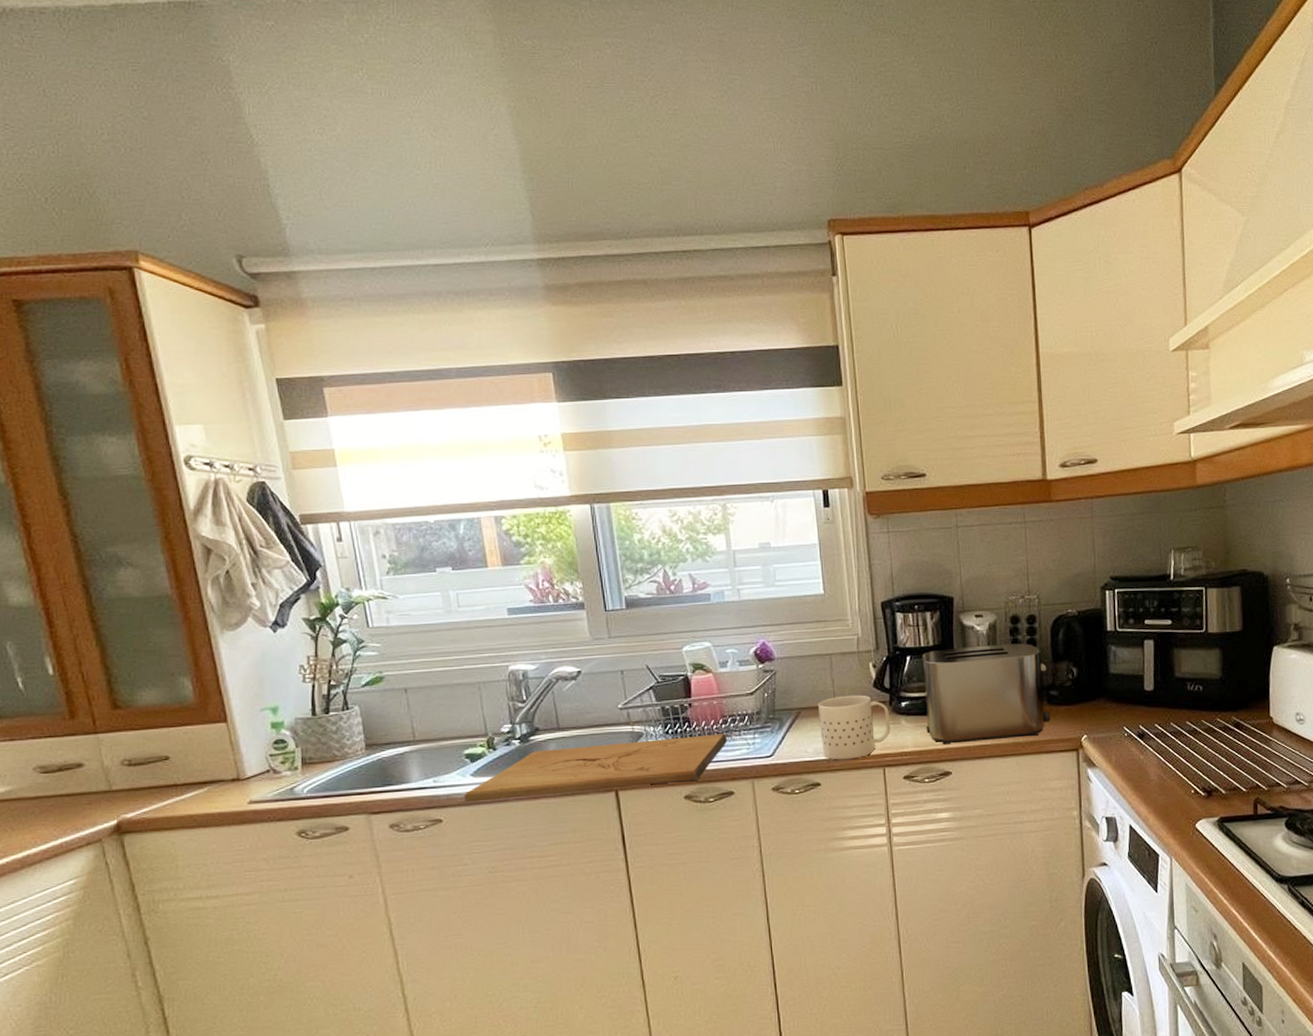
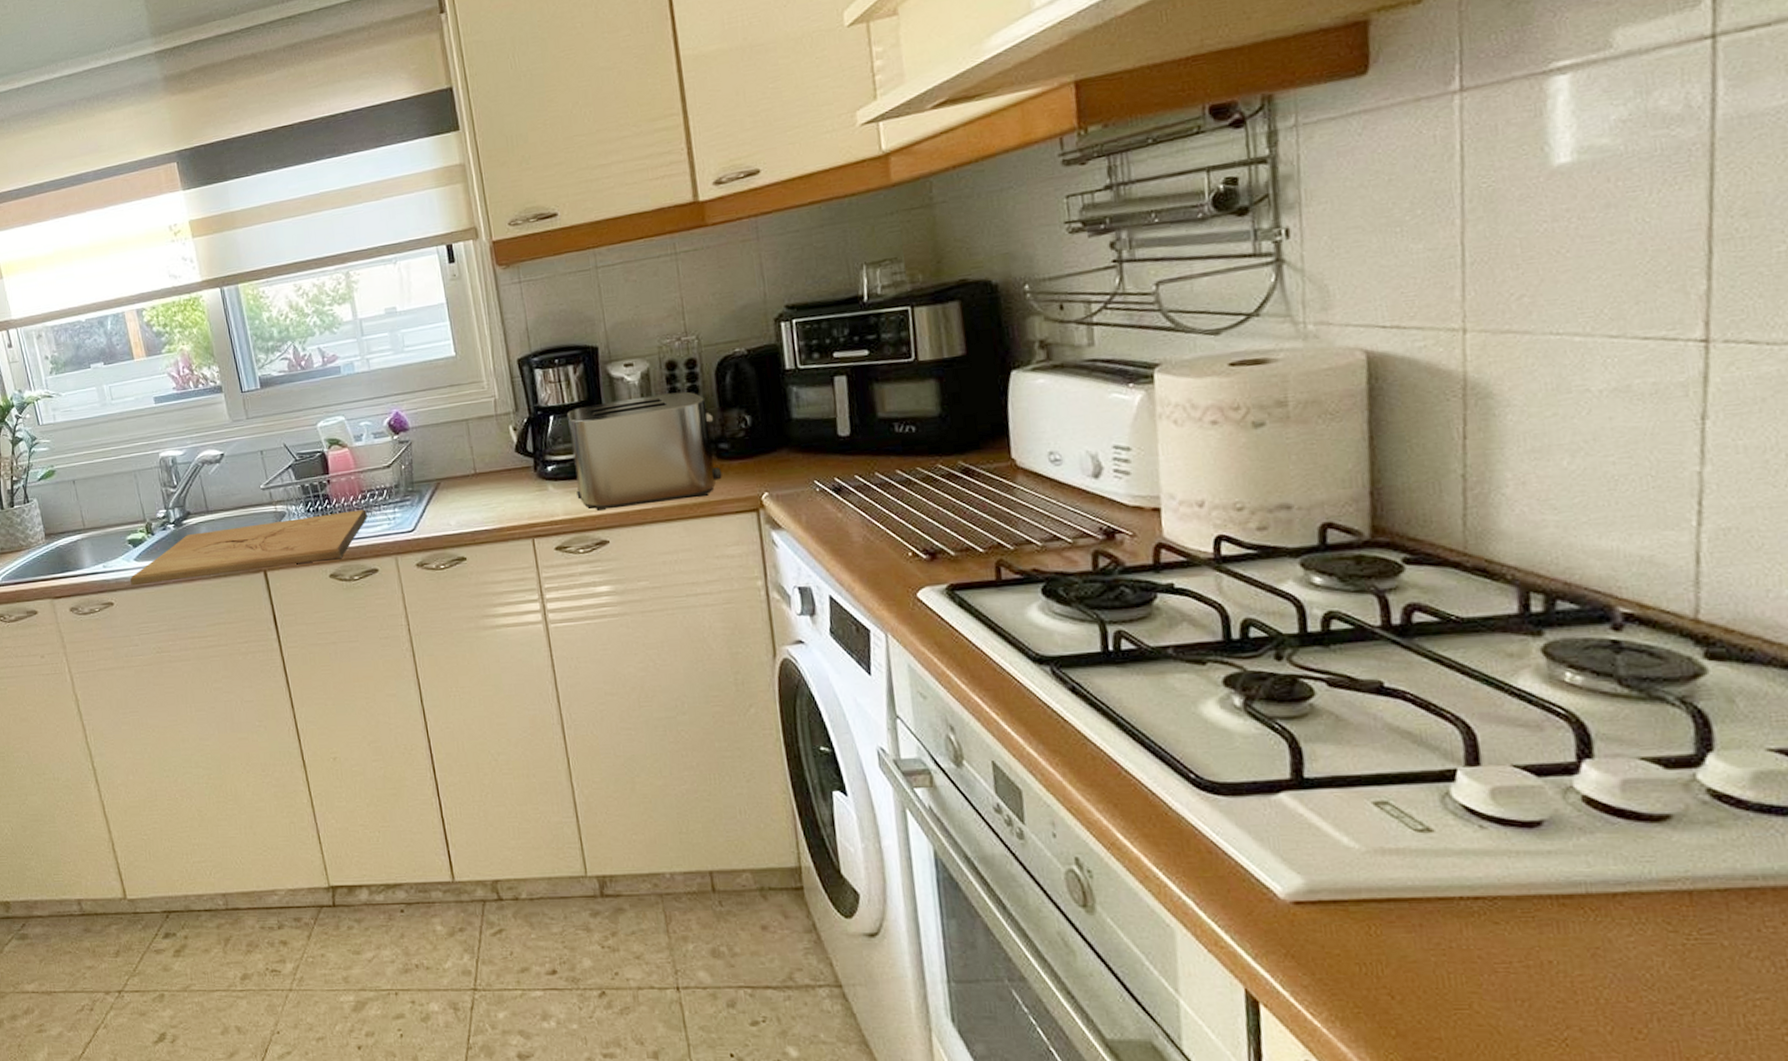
mug: present [817,695,891,760] -> none [457,461,538,533]

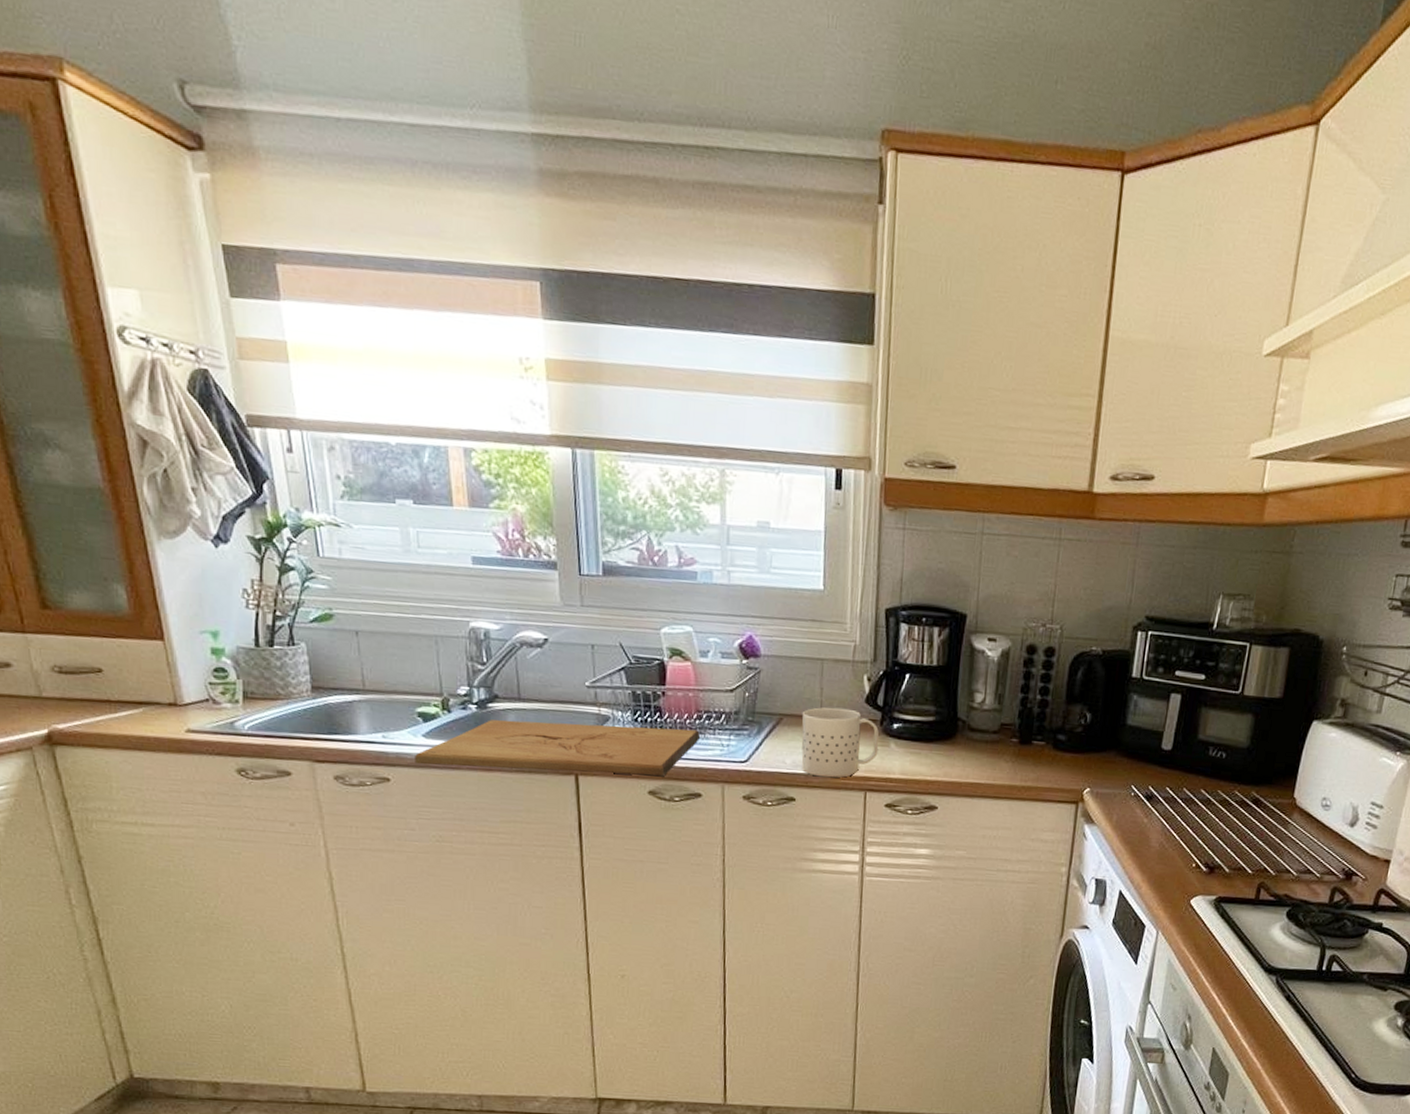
mug: none [457,461,538,533] -> present [801,707,879,778]
toaster: present [566,391,722,512] -> none [916,671,1059,782]

